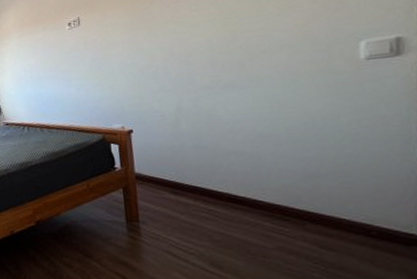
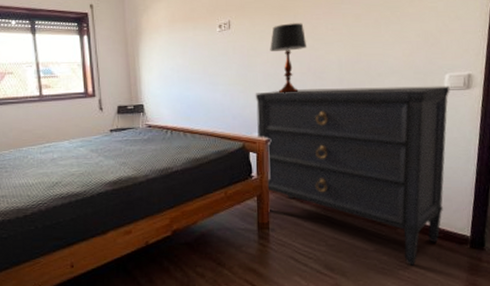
dresser: none [112,54,374,269] -> present [255,86,450,266]
table lamp: none [124,8,168,83] -> present [270,23,307,93]

